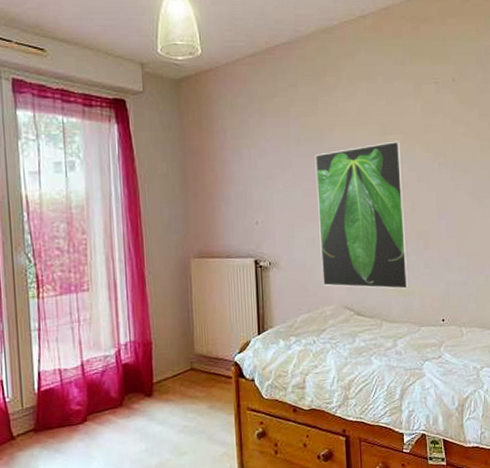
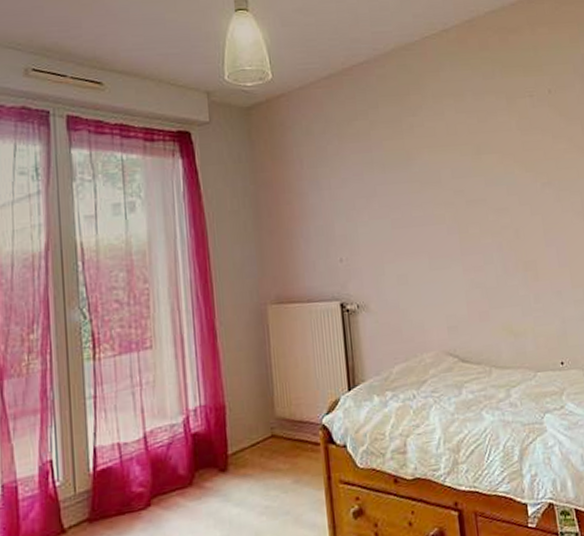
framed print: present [315,141,409,289] -> none [402,161,519,330]

